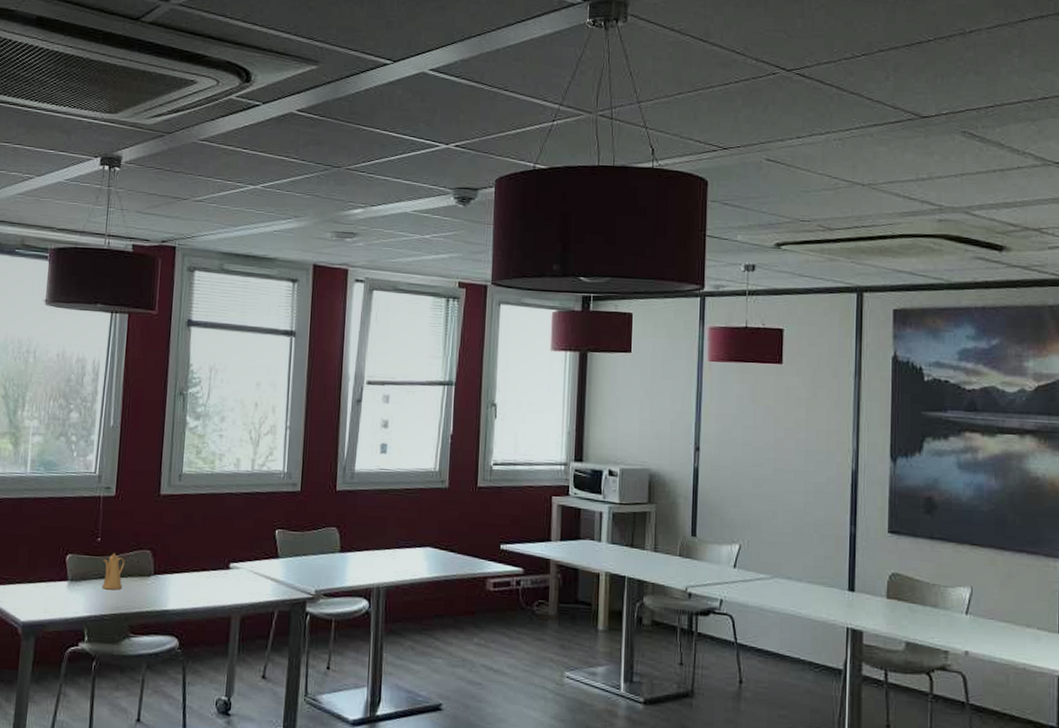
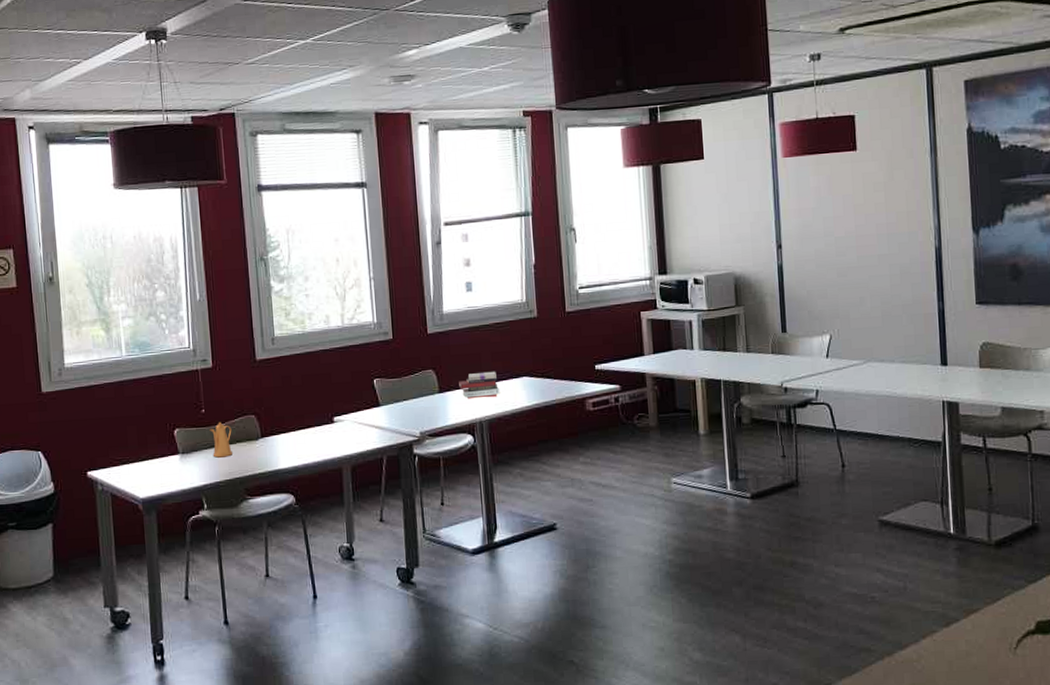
books: none [361,536,402,564] -> present [459,371,500,399]

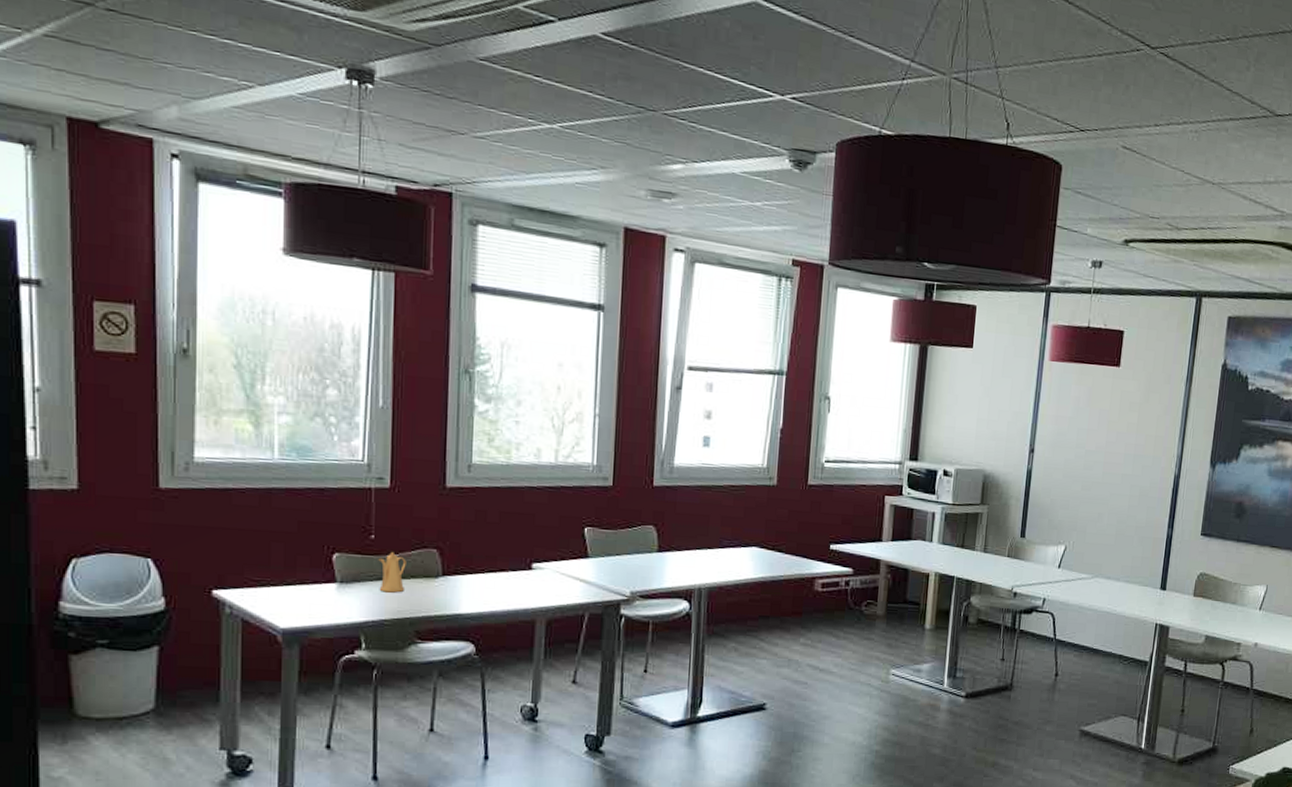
books: present [459,371,500,399] -> none [681,535,726,565]

